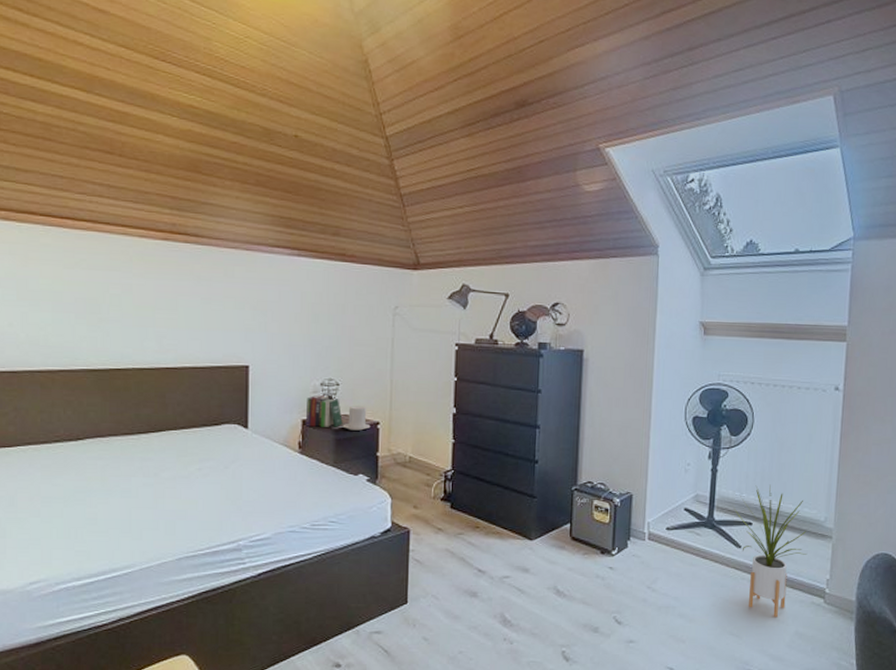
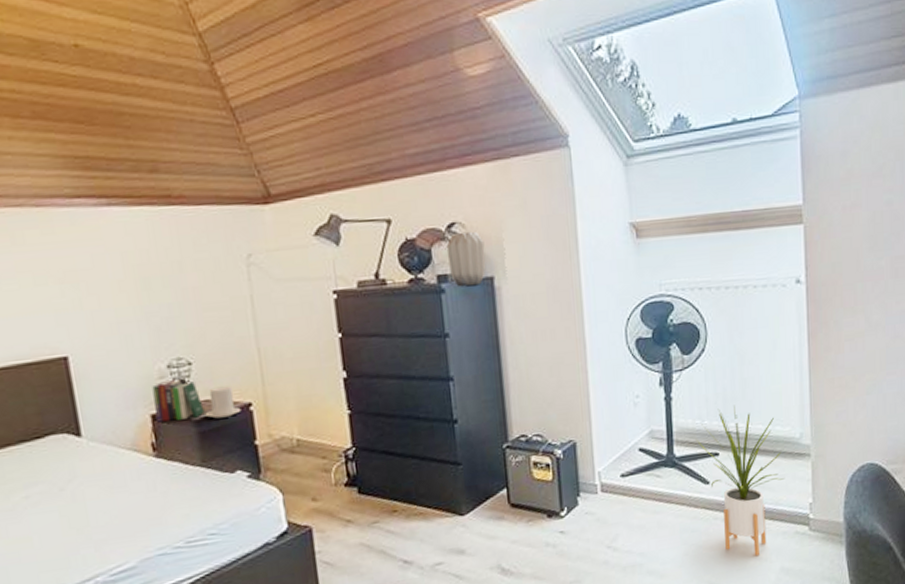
vase: none [549,311,580,355] -> present [446,231,486,288]

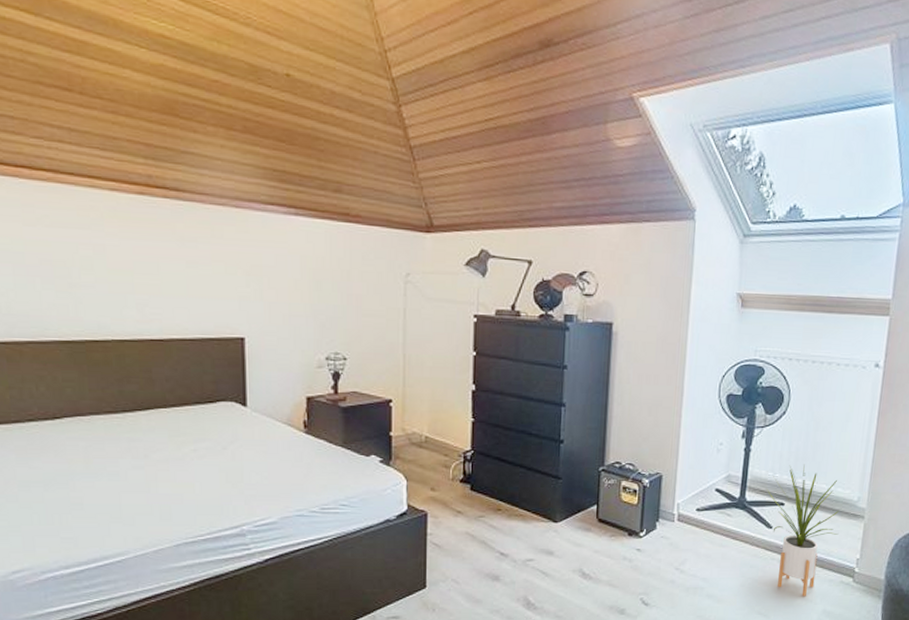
books: present [152,379,205,422] -> none [310,369,352,407]
candle: present [205,385,242,419] -> none [352,382,382,409]
vase: present [446,231,486,288] -> none [575,280,609,328]

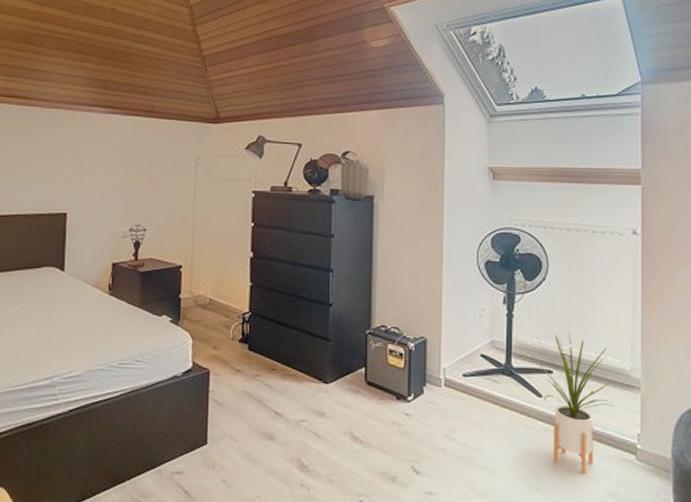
vase: none [575,280,609,328] -> present [340,159,370,201]

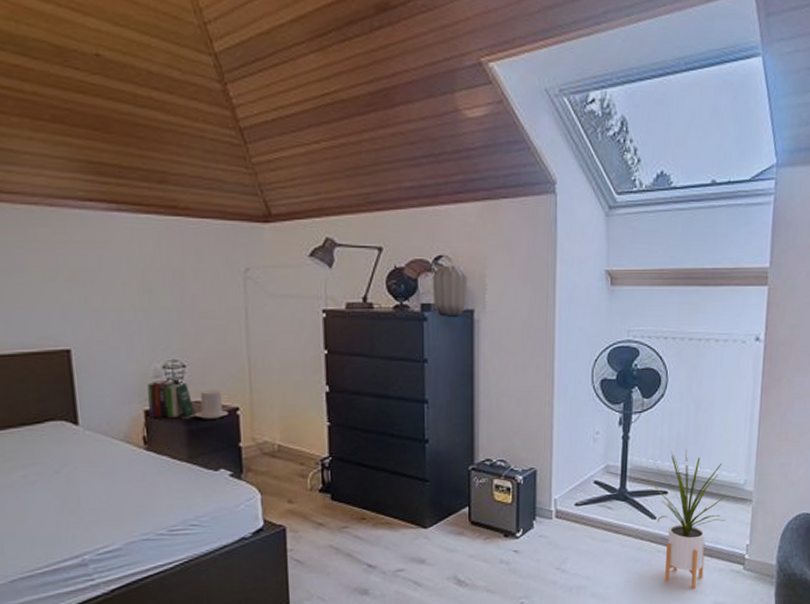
books: none [115,239,149,272] -> present [147,379,195,418]
candle: none [148,250,174,274] -> present [195,390,229,419]

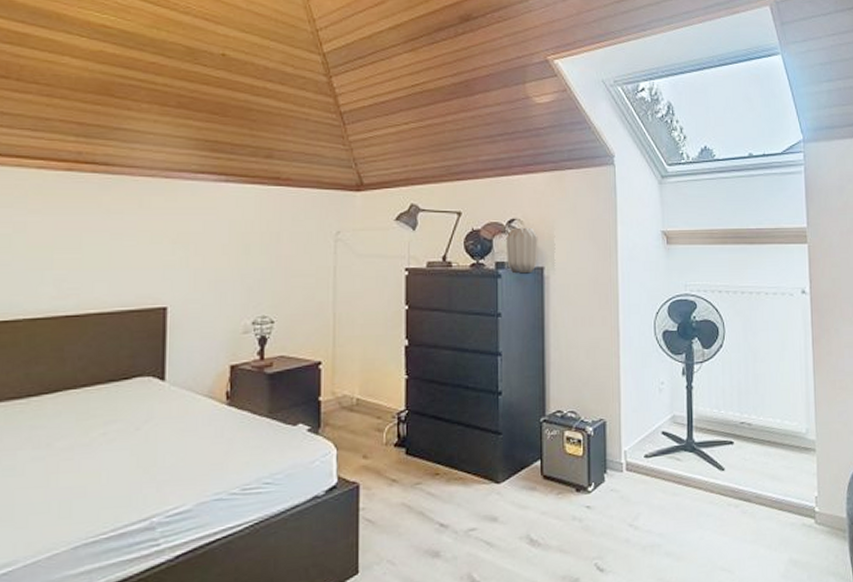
books: present [147,379,195,418] -> none [234,334,279,373]
candle: present [195,390,229,419] -> none [278,345,311,374]
house plant: present [647,448,727,589] -> none [713,398,793,546]

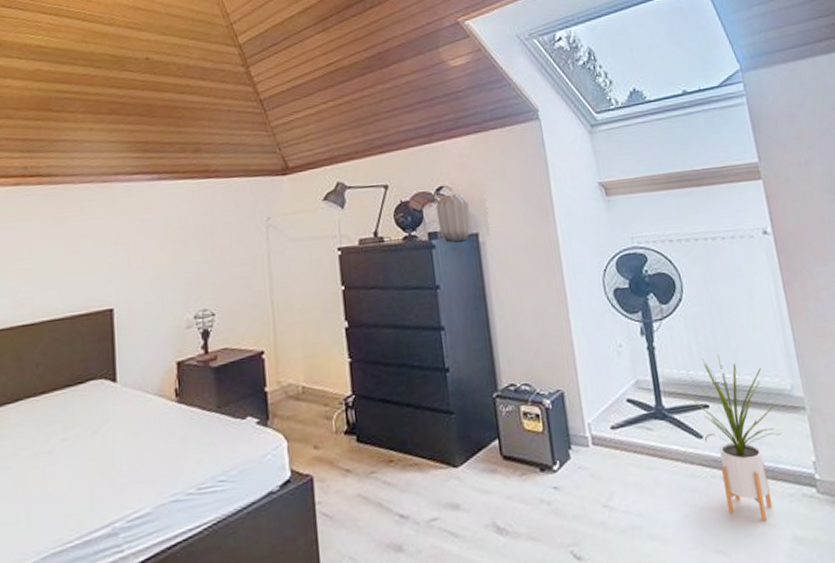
house plant: none [713,398,793,546] -> present [683,354,783,522]

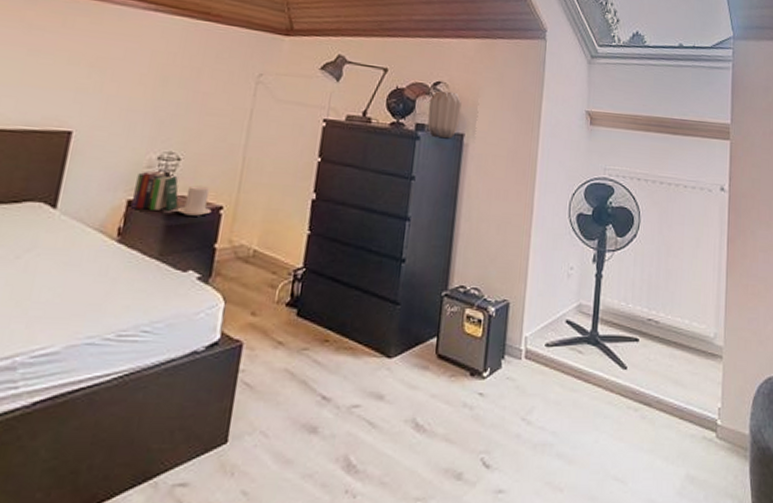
books: none [180,328,223,369] -> present [130,170,179,213]
candle: none [223,335,255,366] -> present [177,185,212,216]
house plant: present [683,354,783,522] -> none [619,293,698,457]

